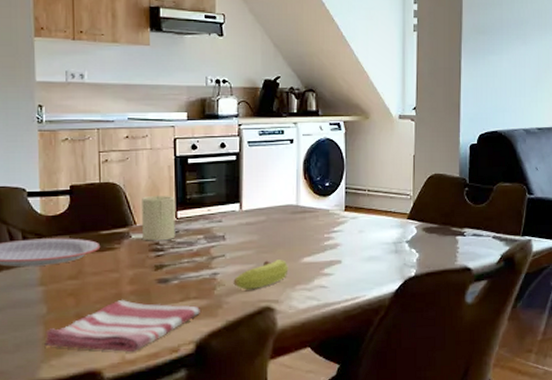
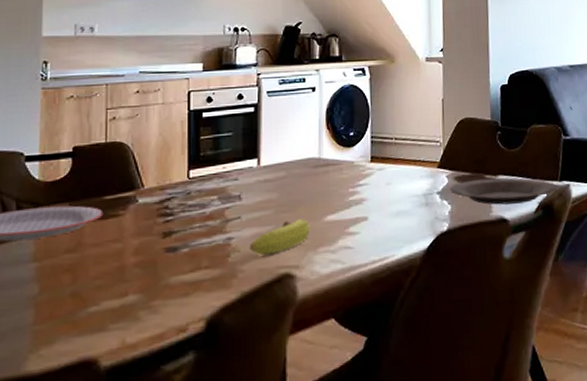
dish towel: present [44,300,201,353] -> none [34,274,214,335]
candle: present [142,196,177,241] -> none [150,154,189,205]
plate: none [418,230,519,255] -> present [449,177,557,205]

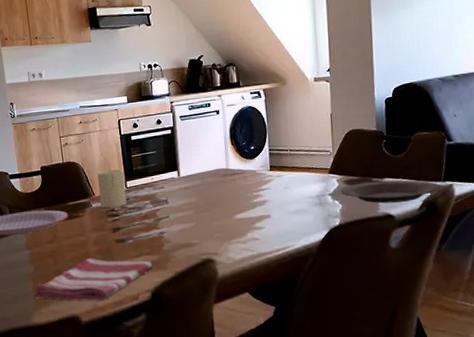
dish towel: none [34,274,214,335] -> present [34,258,154,301]
candle: none [150,154,189,205] -> present [97,169,127,208]
fruit: present [249,219,310,256] -> none [178,217,224,245]

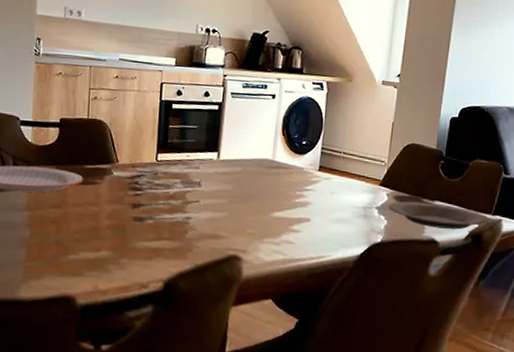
dish towel: present [34,258,154,301] -> none [25,233,172,283]
candle: present [97,169,127,208] -> none [123,136,157,181]

